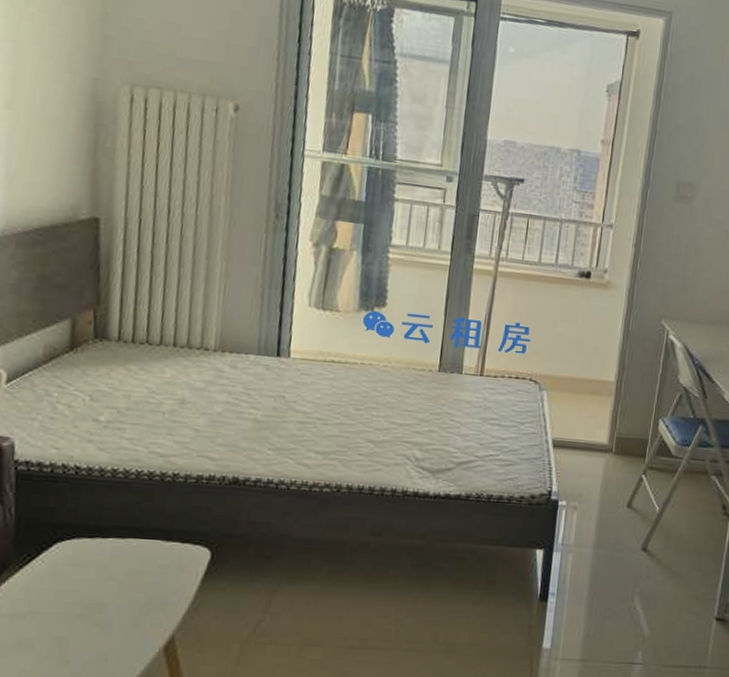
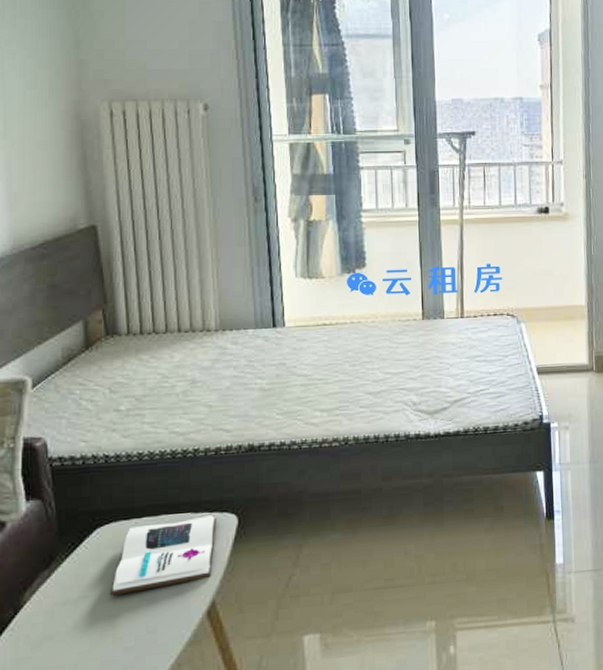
book: none [61,545,188,616] -> present [109,515,217,596]

